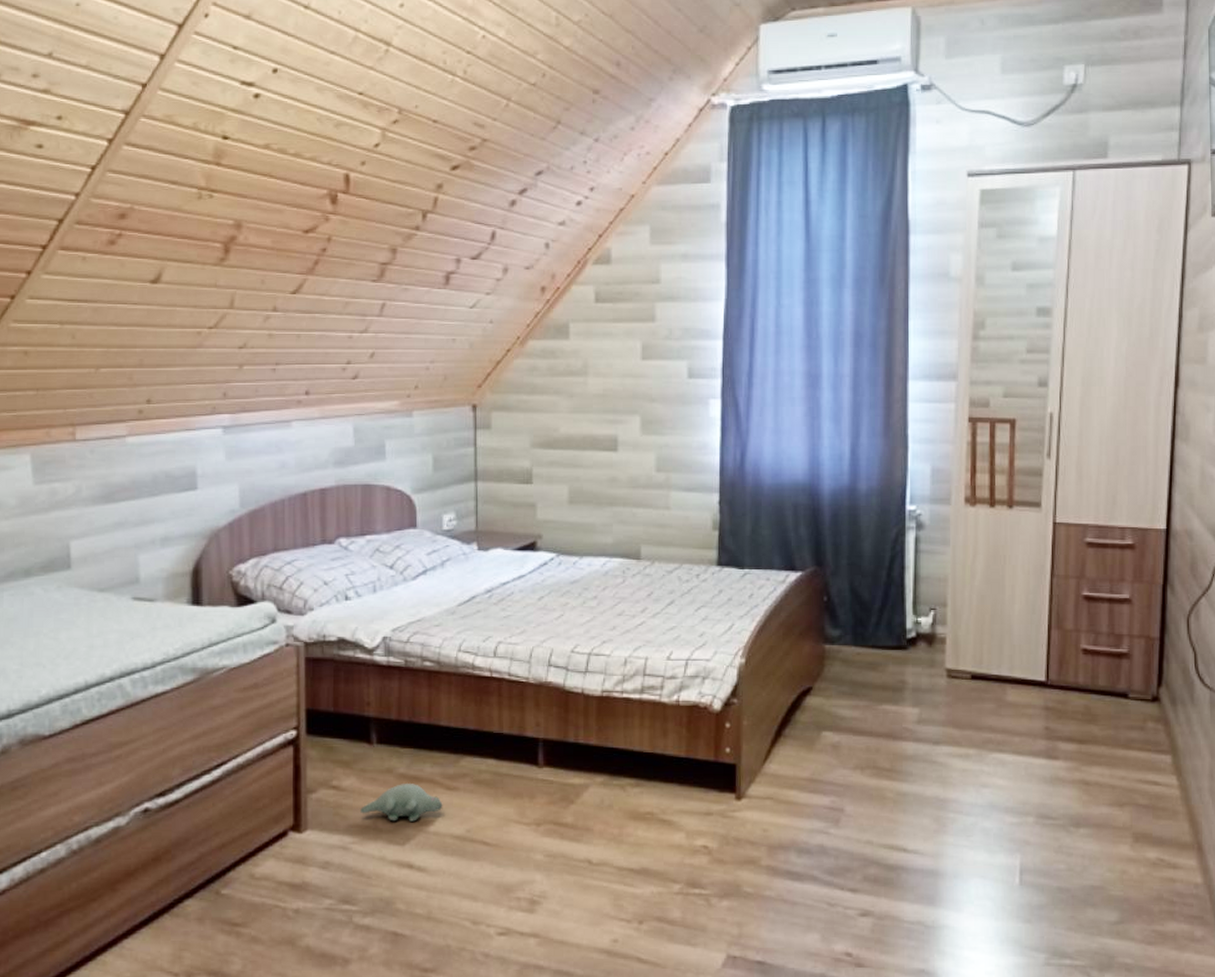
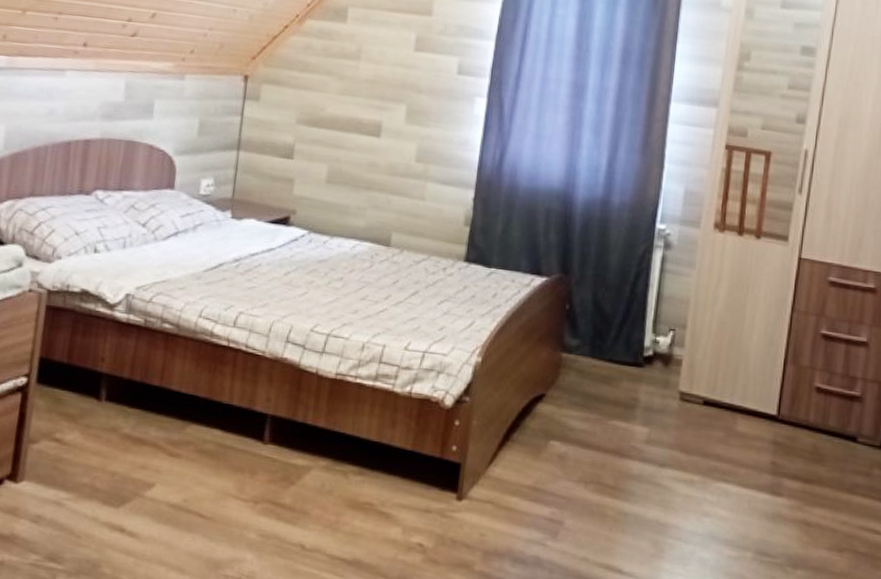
plush toy: present [360,784,443,822] -> none [79,444,163,485]

